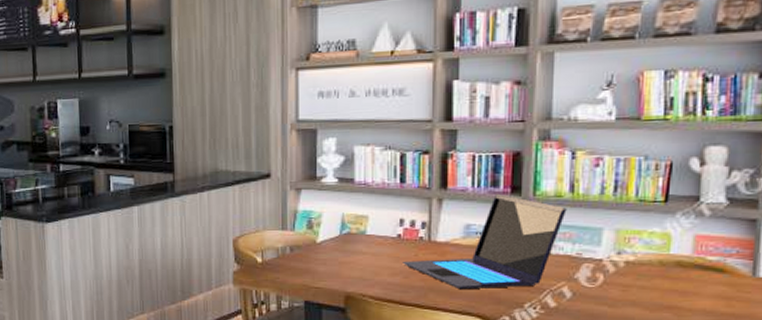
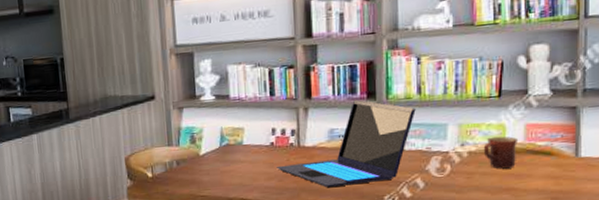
mug: none [643,246,686,284] -> present [483,136,519,169]

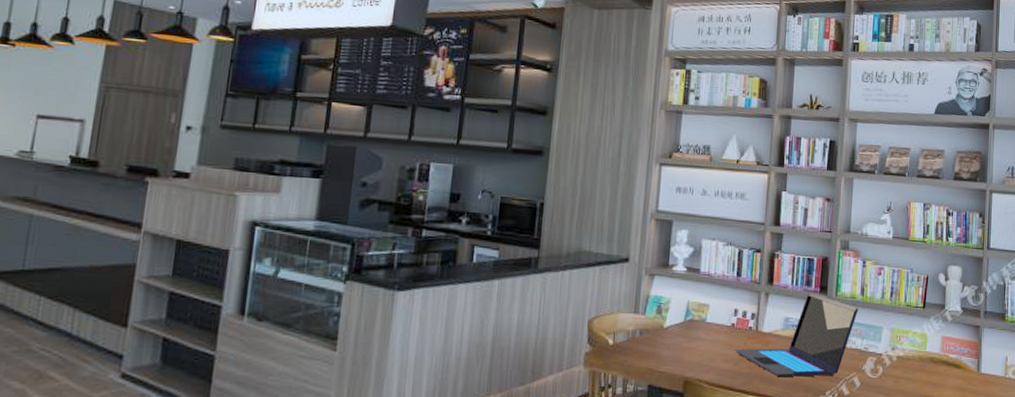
mug: present [483,136,519,169] -> none [909,344,936,377]

